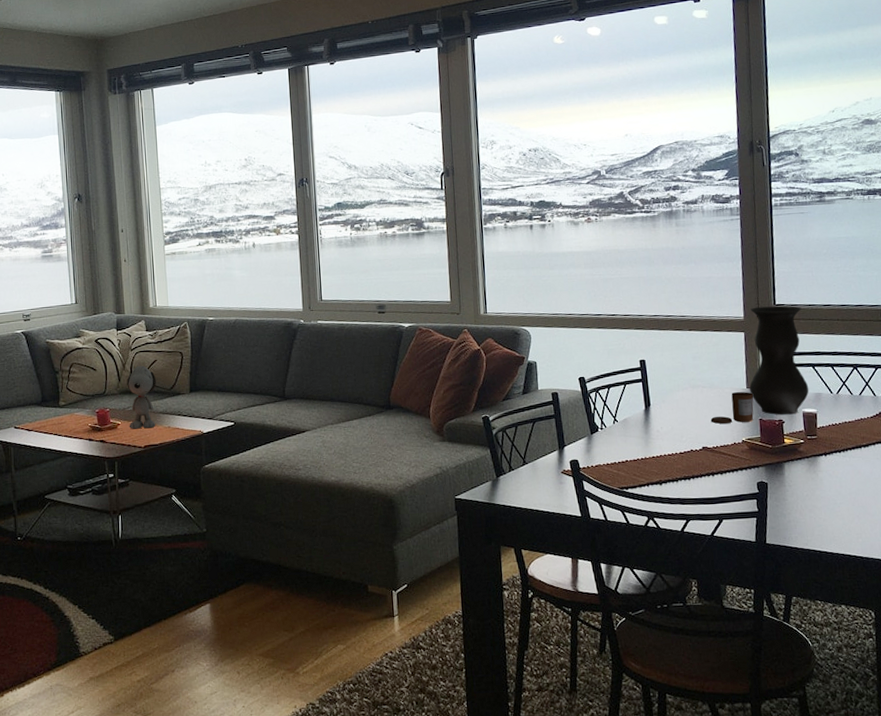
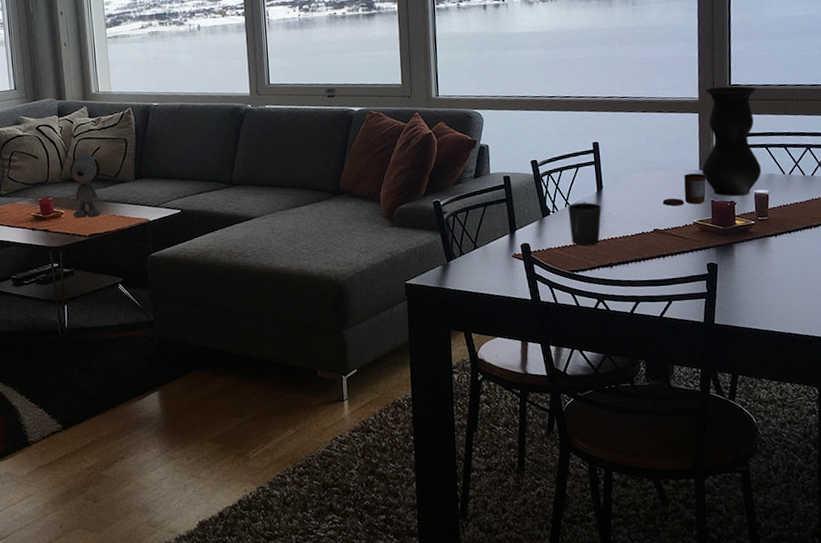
mug: none [616,419,650,463] -> present [568,202,602,246]

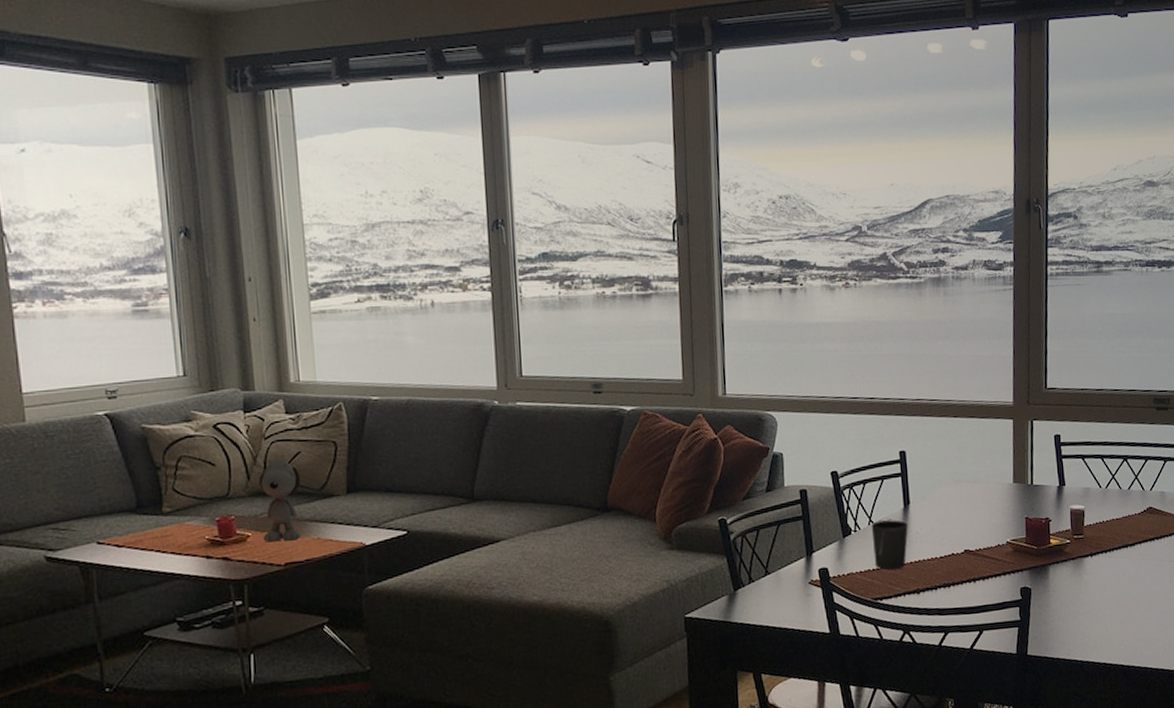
candle: present [662,173,706,206] -> none [974,487,1020,524]
vase: present [702,86,762,197] -> none [1016,389,1078,513]

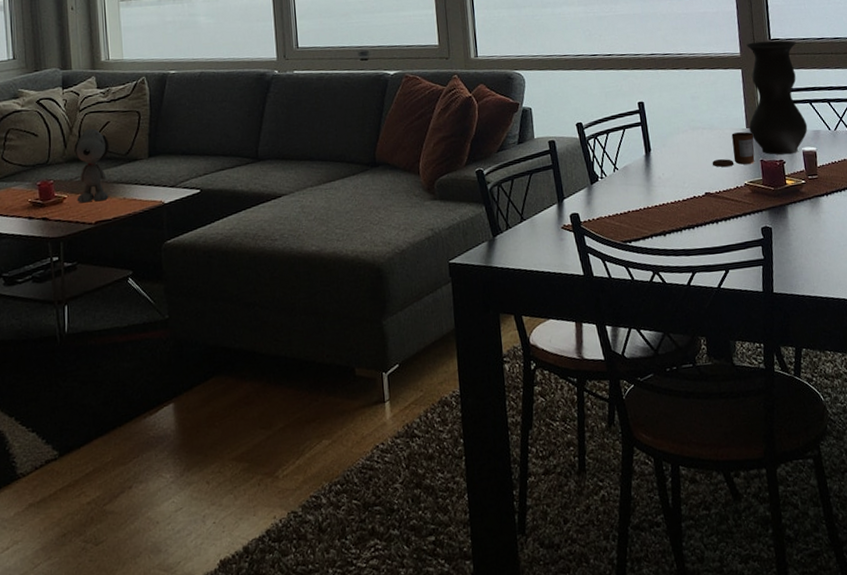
mug: present [871,520,908,570] -> none [616,166,651,213]
candle: none [974,487,1020,524] -> present [712,132,755,168]
vase: none [1016,389,1078,513] -> present [746,40,808,155]

